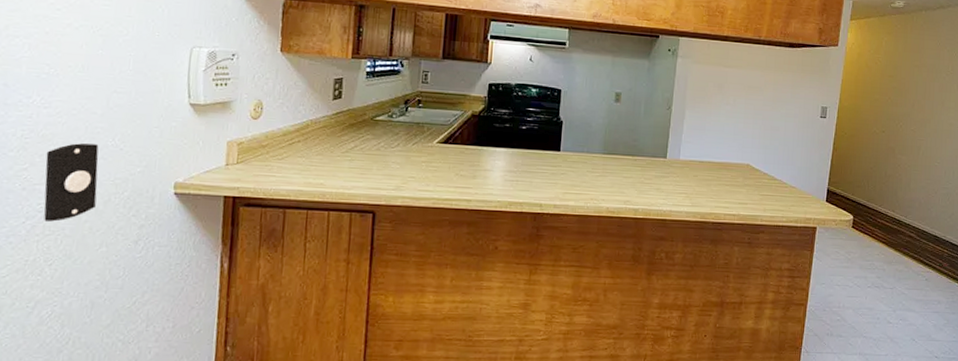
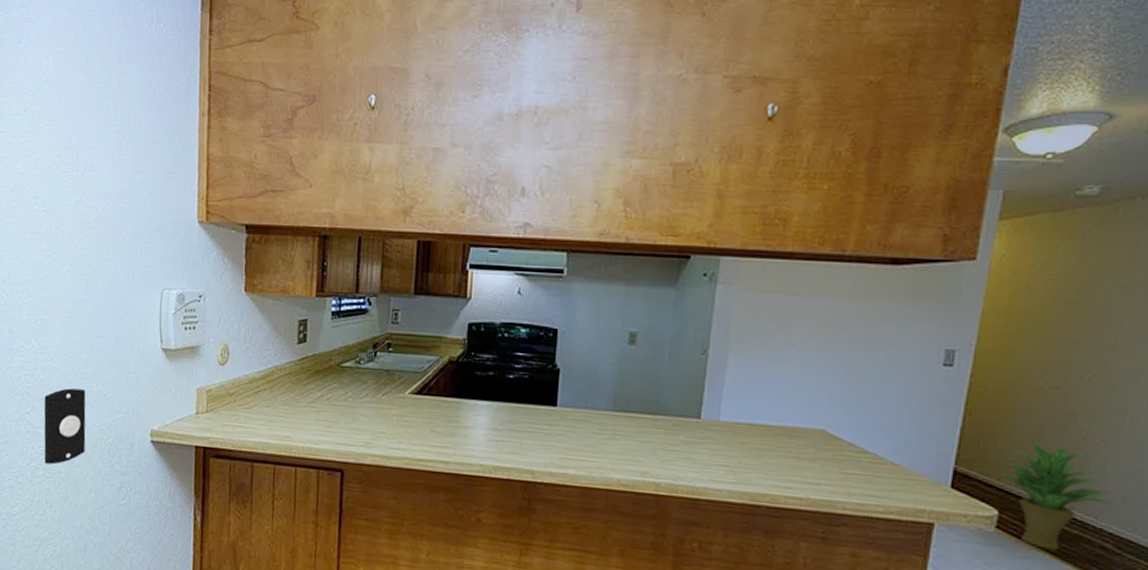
potted plant: none [851,170,914,240] -> present [995,444,1112,550]

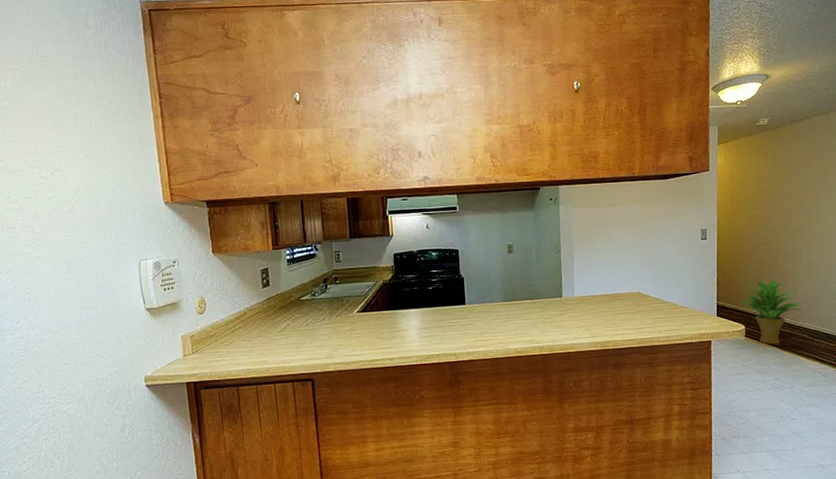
light switch: present [44,388,86,465] -> none [40,353,85,422]

